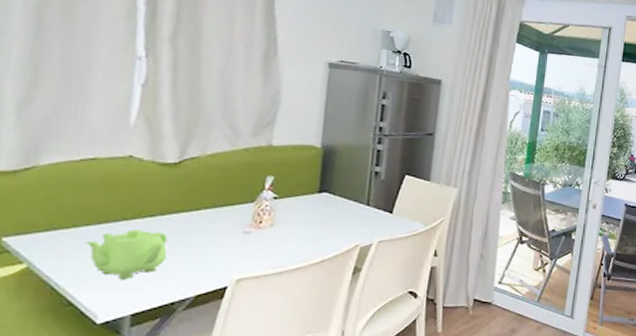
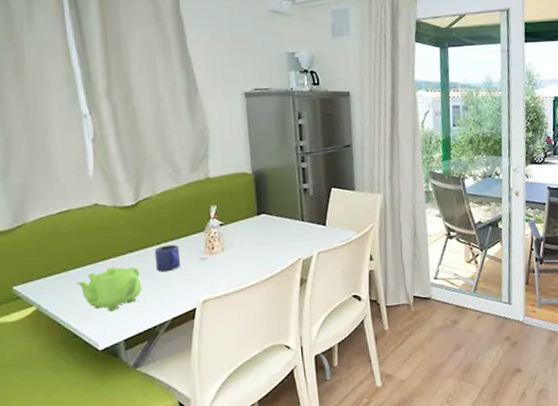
mug: none [188,212,221,241] -> present [154,244,181,272]

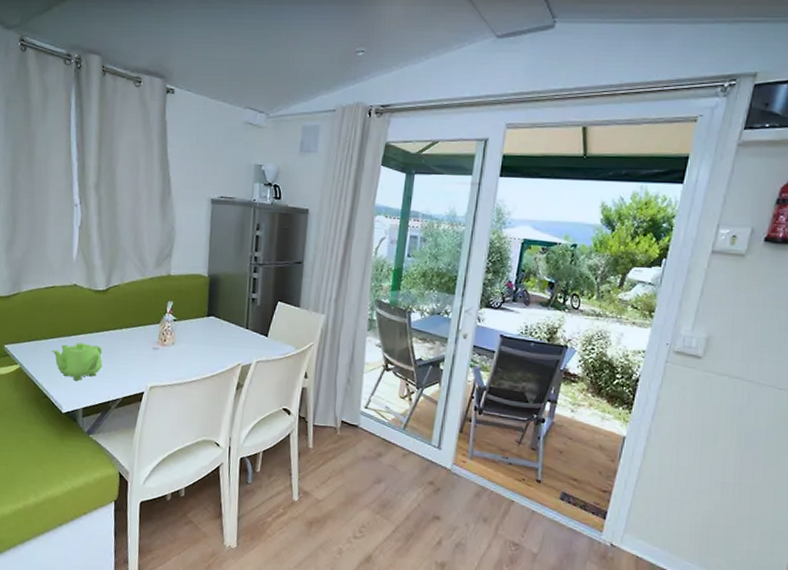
mug: present [154,244,181,272] -> none [115,330,137,354]

